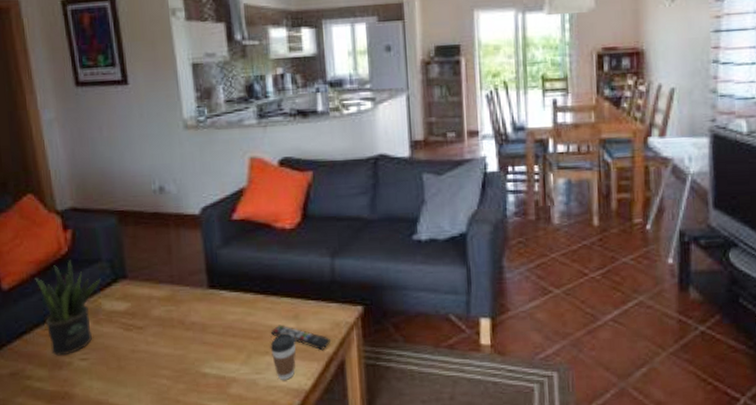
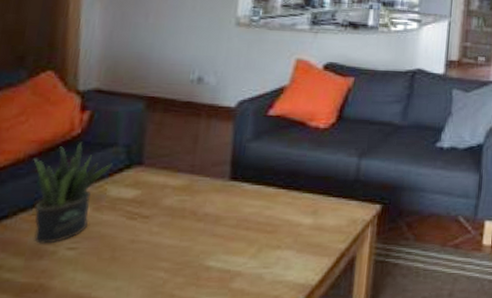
remote control: present [270,324,332,351] -> none [286,219,346,246]
coffee cup: present [270,333,297,380] -> none [283,228,311,275]

